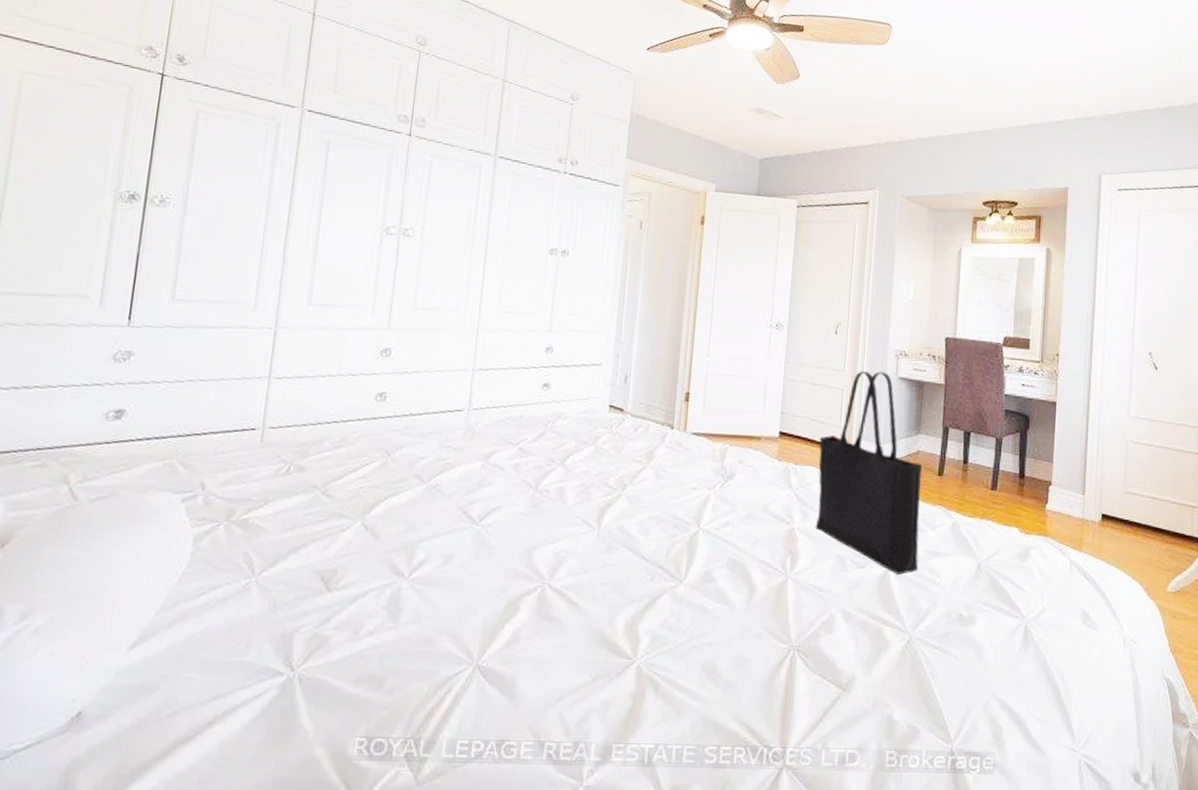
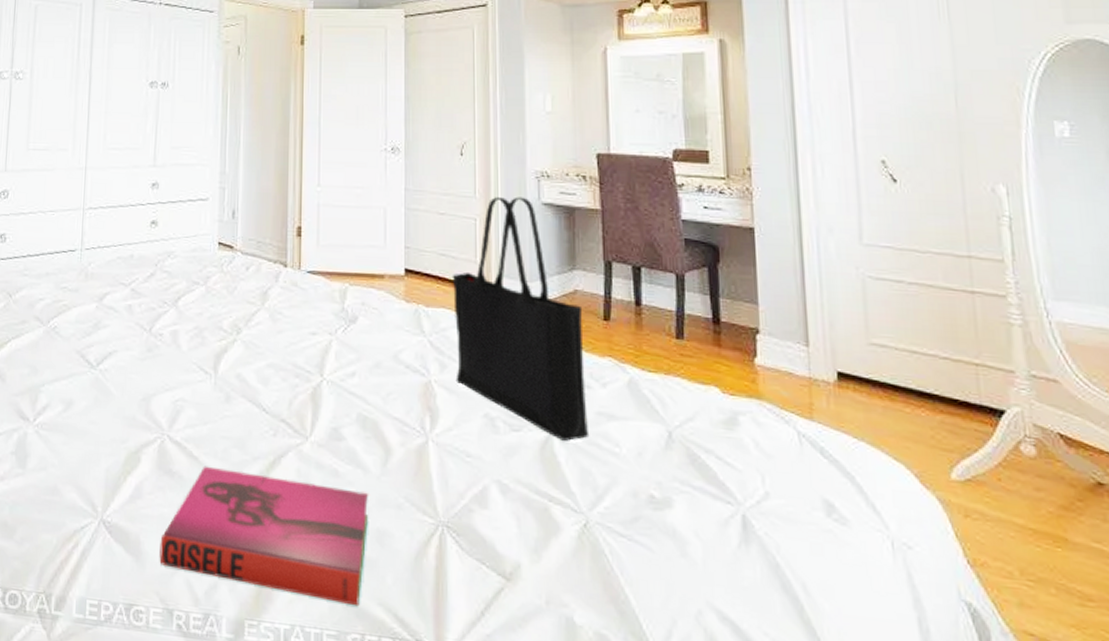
hardback book: none [533,610,732,723] -> present [159,465,368,607]

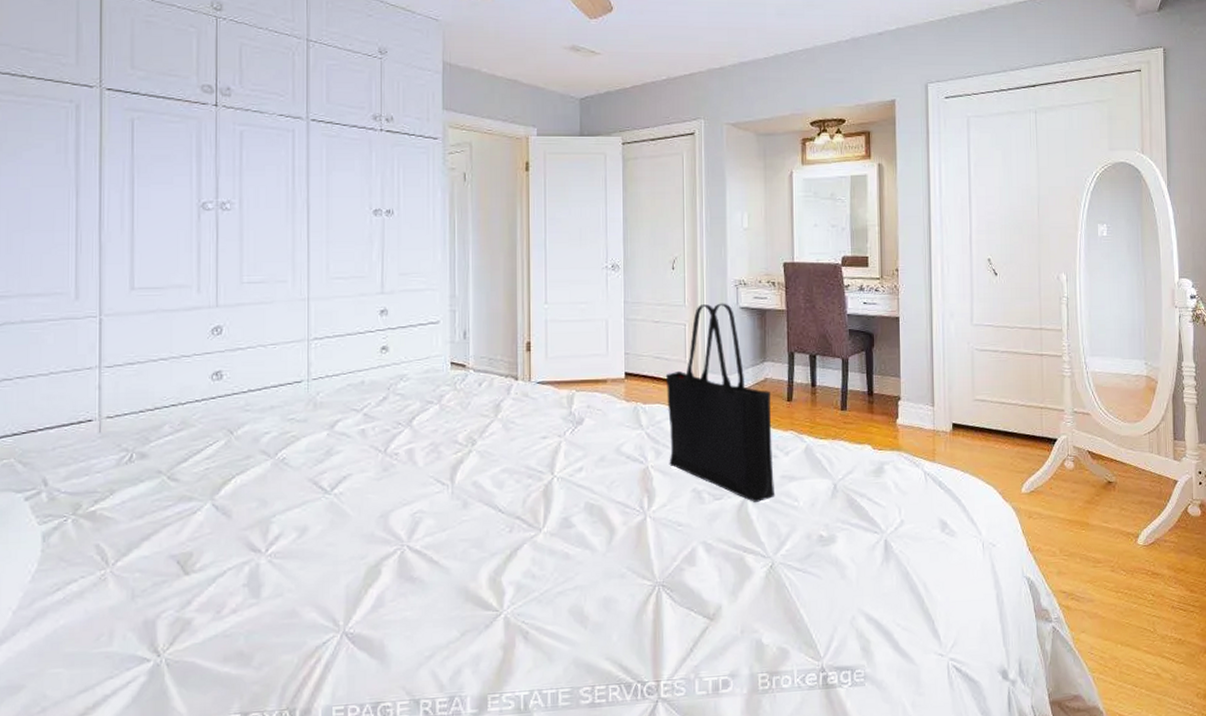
hardback book: present [159,465,368,607] -> none [404,567,596,665]

